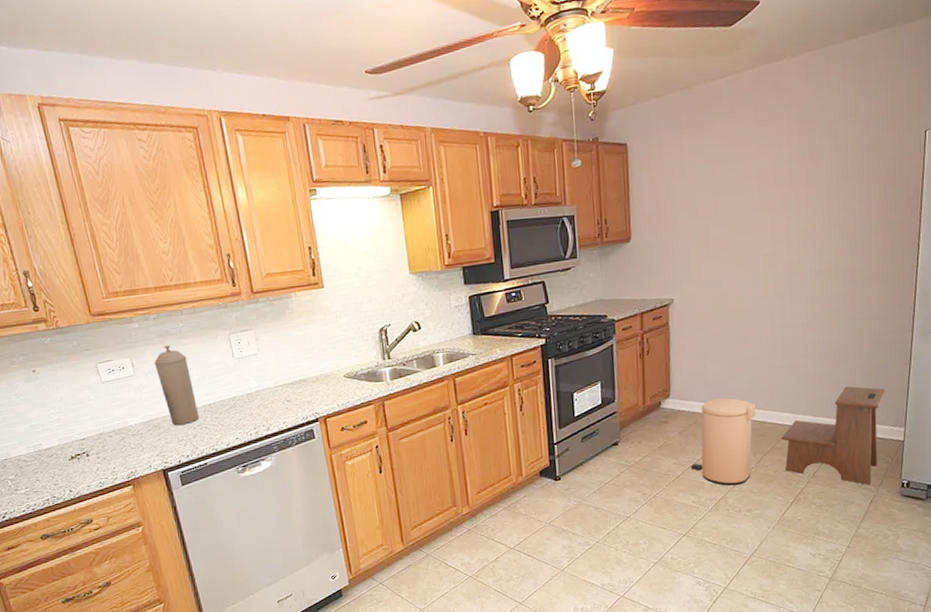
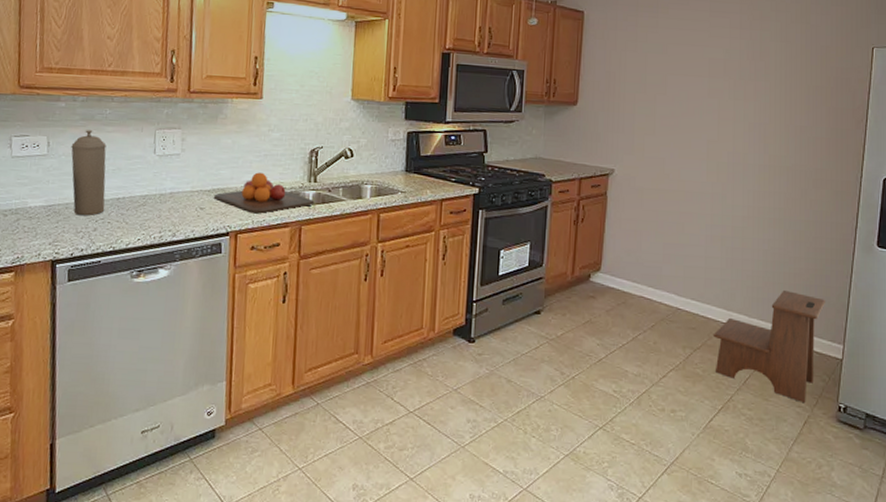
chopping board: none [297,358,392,398] -> present [214,172,315,214]
pedal bin: present [690,398,756,486] -> none [615,280,689,380]

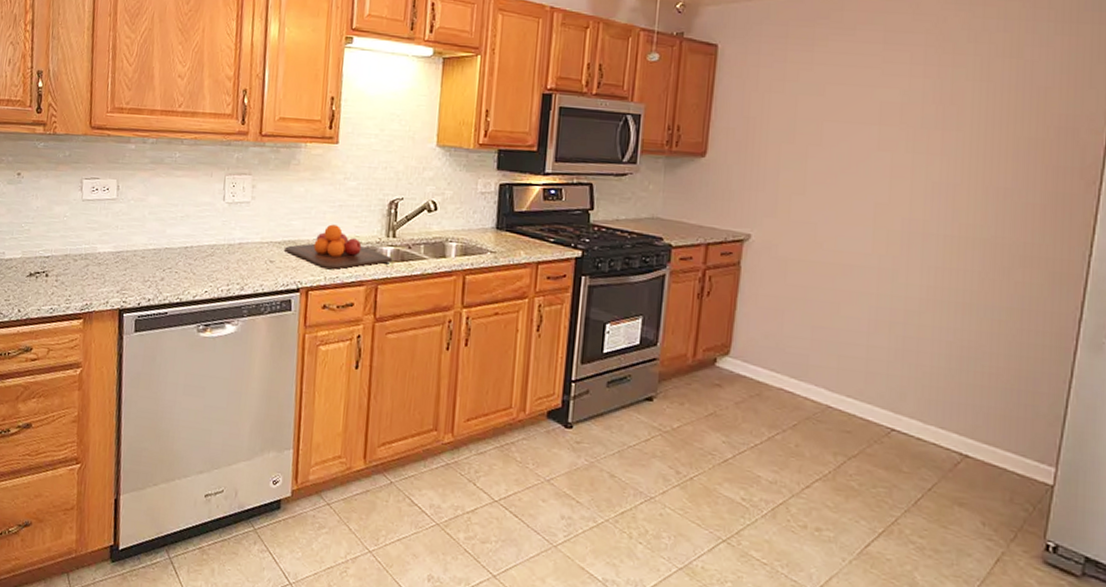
canister: present [71,130,106,216] -> none [140,174,175,265]
step stool: present [714,289,825,404] -> none [875,392,1032,537]

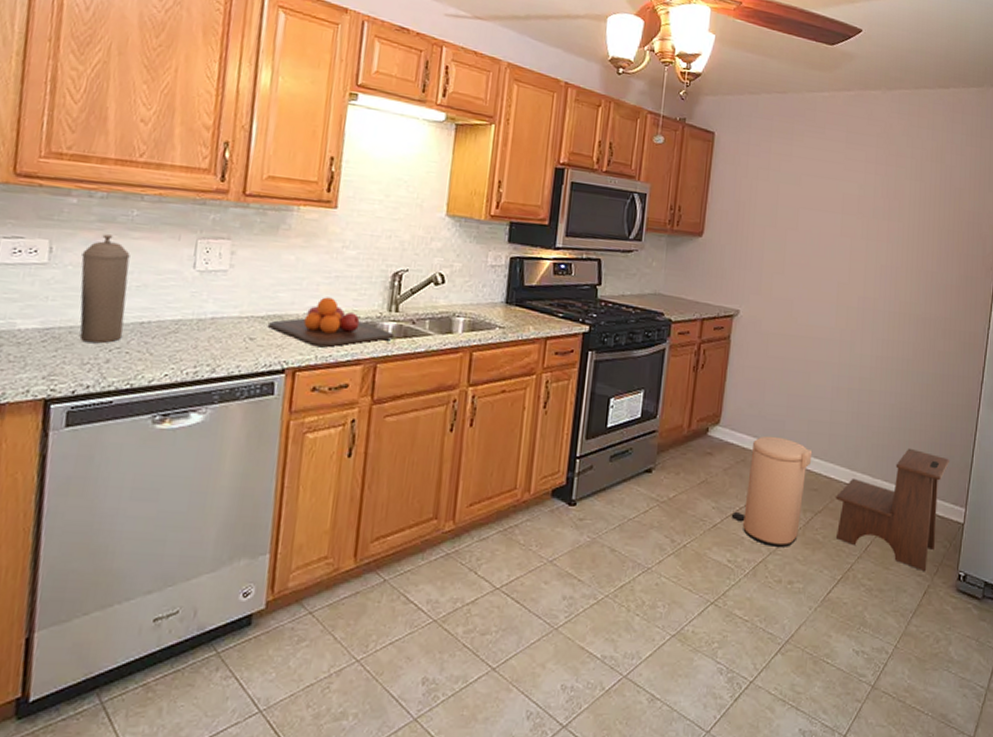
canister: none [140,174,175,265] -> present [79,234,130,344]
pedal bin: none [744,369,844,491] -> present [731,435,813,547]
step stool: none [875,392,1032,537] -> present [836,447,949,572]

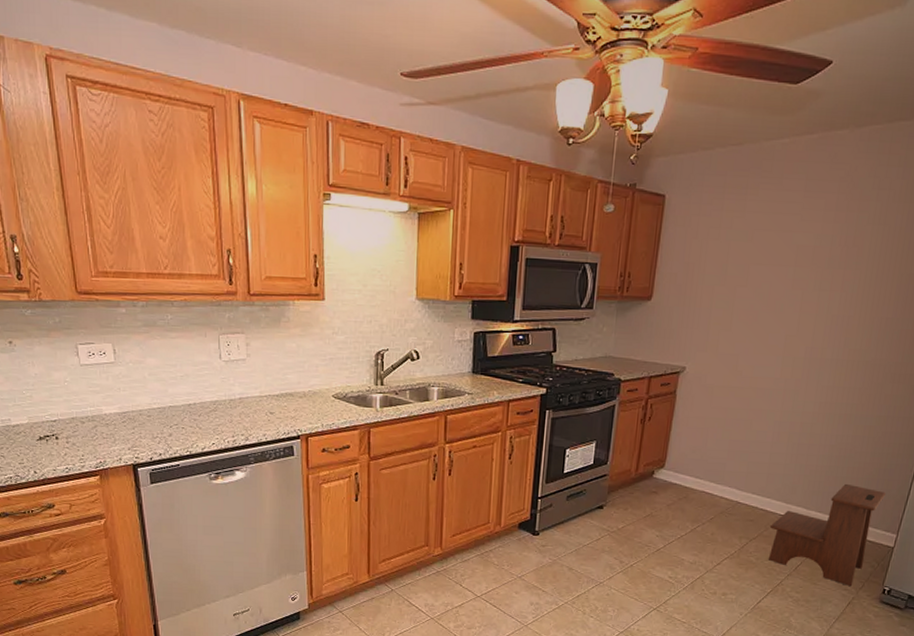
canister: present [79,234,130,344] -> none [137,336,178,422]
chopping board: present [268,297,395,348] -> none [283,376,382,418]
pedal bin: present [731,435,813,547] -> none [673,476,751,567]

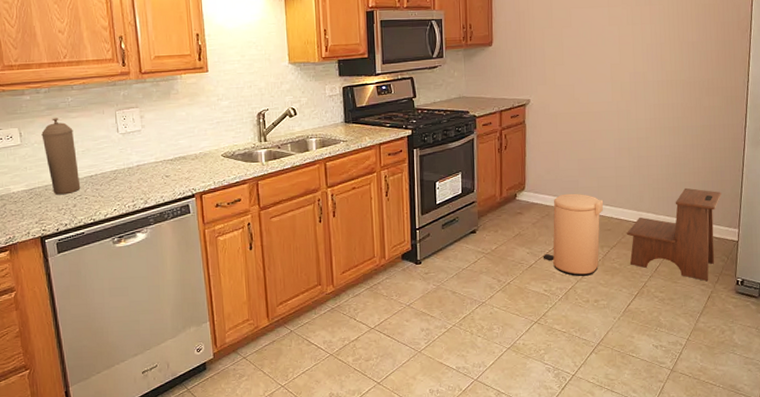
canister: none [137,336,178,422] -> present [41,118,81,195]
pedal bin: none [673,476,751,567] -> present [543,193,604,276]

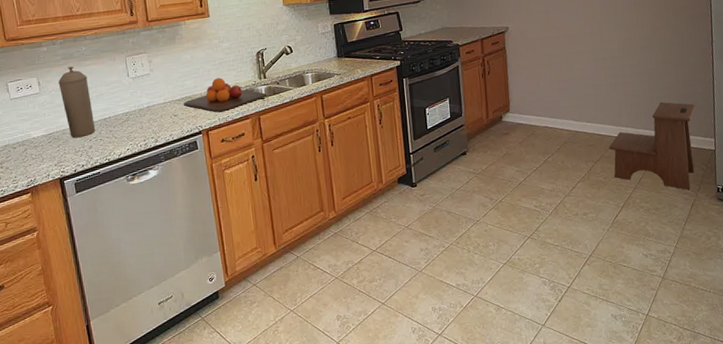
chopping board: none [177,138,267,176] -> present [184,78,267,113]
pedal bin: present [543,193,604,276] -> none [531,112,585,191]

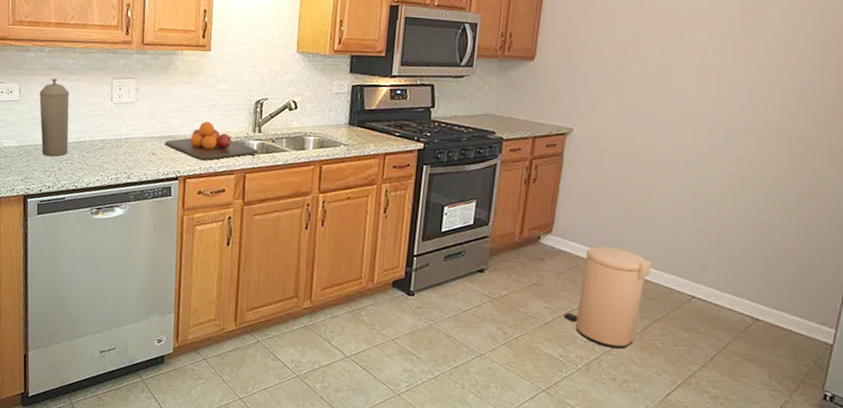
pedal bin: none [531,112,585,191] -> present [563,245,652,349]
step stool: present [609,102,695,191] -> none [677,265,817,388]

